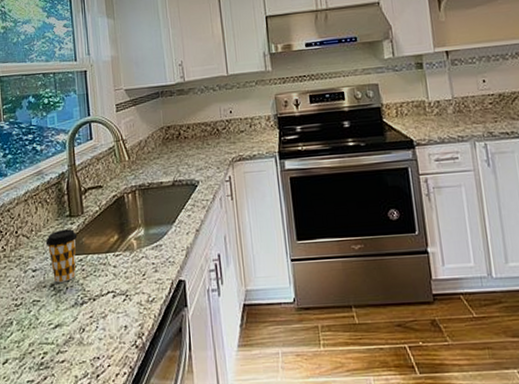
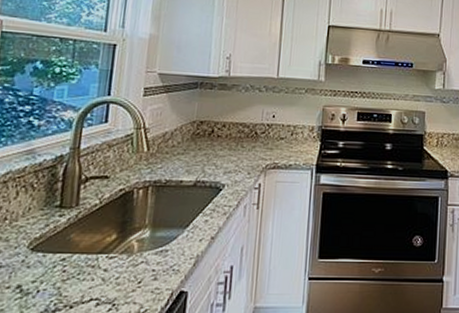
coffee cup: present [45,229,78,283] -> none [20,221,66,284]

